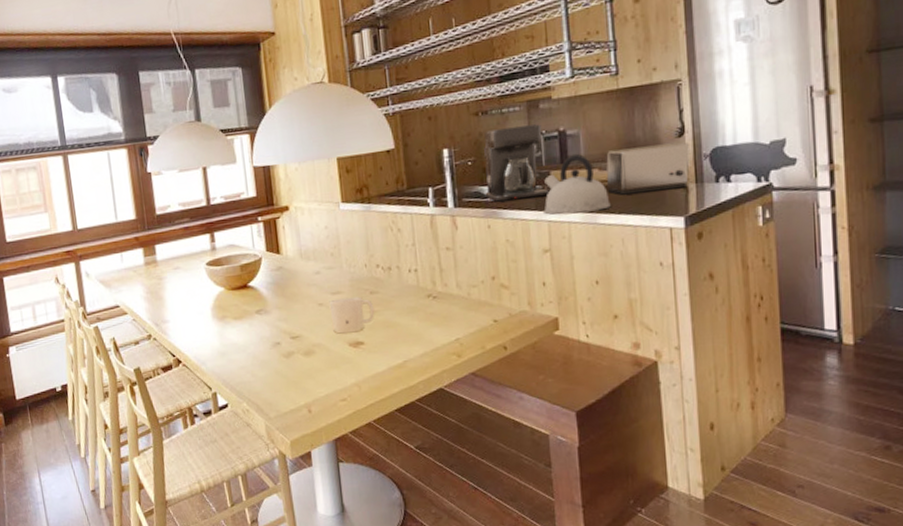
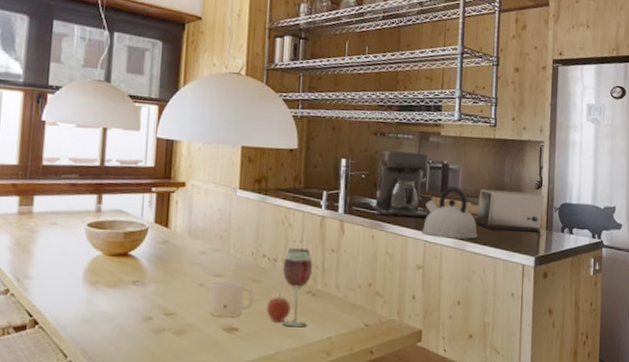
fruit: none [388,302,413,330] -> present [266,294,291,321]
wineglass: none [397,251,432,334] -> present [282,248,313,328]

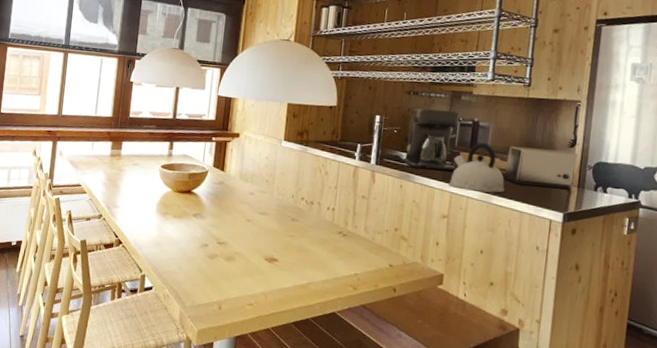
mug: present [209,281,255,319] -> none [254,218,293,251]
fruit: present [266,294,291,321] -> none [302,233,324,256]
wineglass: present [282,248,313,328] -> none [316,193,345,263]

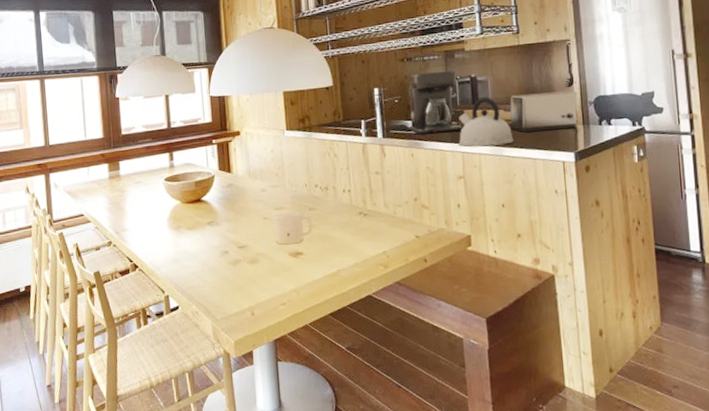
mug: none [254,218,293,251] -> present [273,212,313,246]

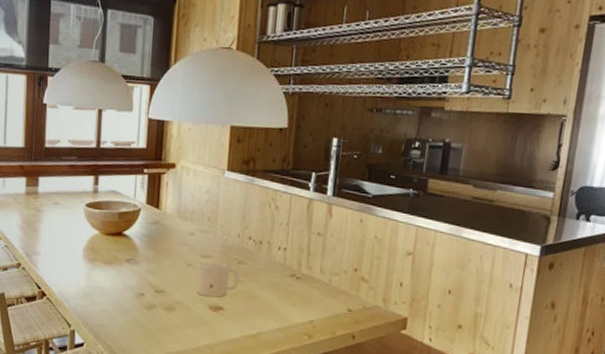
coffee maker: present [409,71,463,135] -> none [363,128,430,203]
kettle: present [458,97,514,148] -> none [414,168,478,225]
toaster: present [510,91,578,134] -> none [477,170,560,220]

